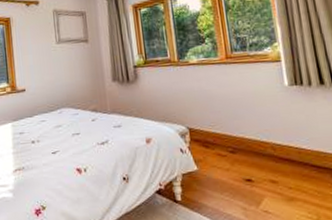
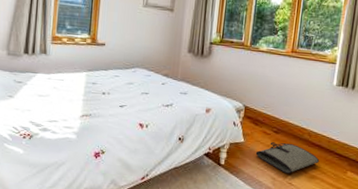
tool roll: none [214,163,295,199] -> present [255,142,320,174]

